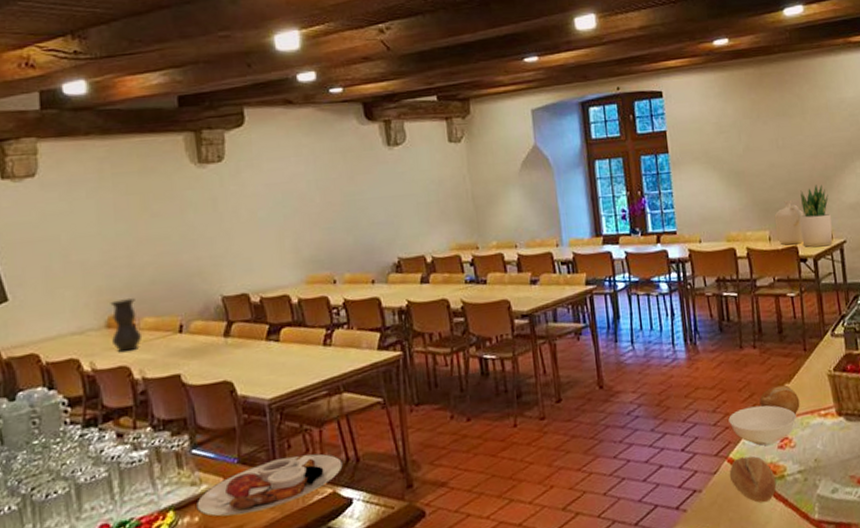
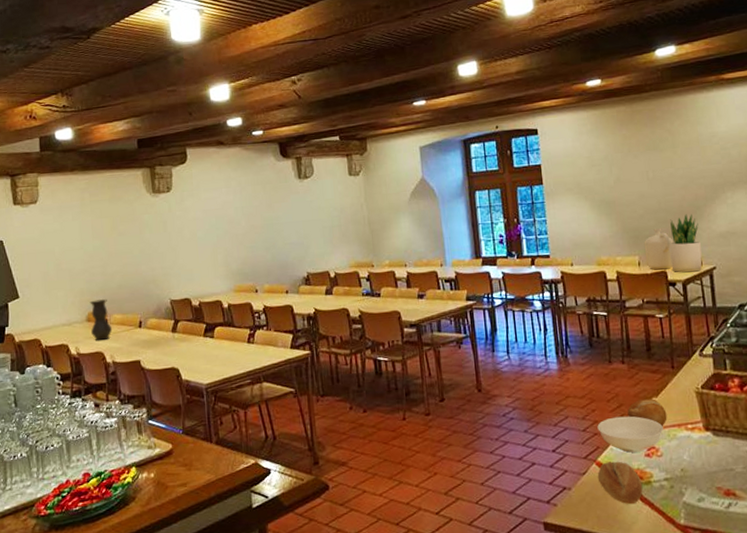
platter: present [195,453,343,517] -> none [151,430,263,475]

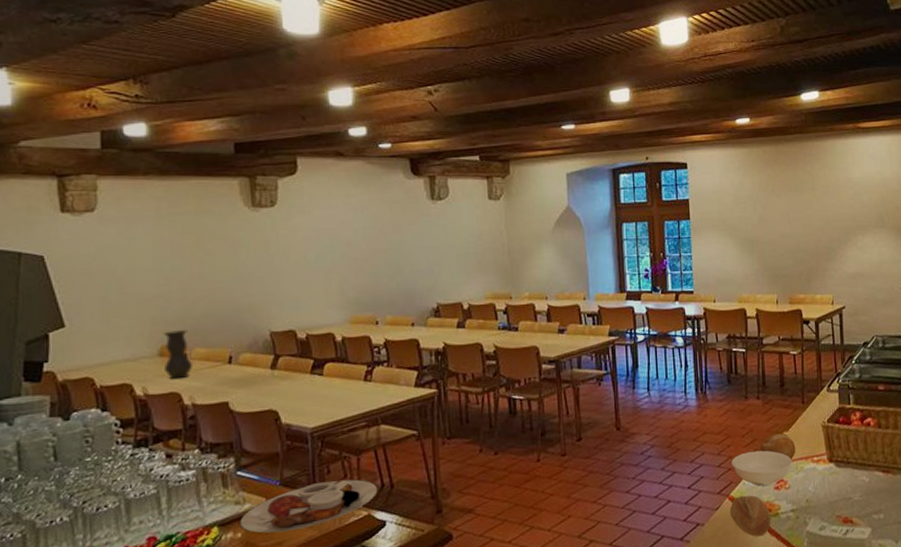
platter: none [151,430,263,475] -> present [238,479,378,534]
water jug: present [644,228,674,270] -> none [782,267,809,308]
planter: present [669,214,703,273] -> none [805,255,834,312]

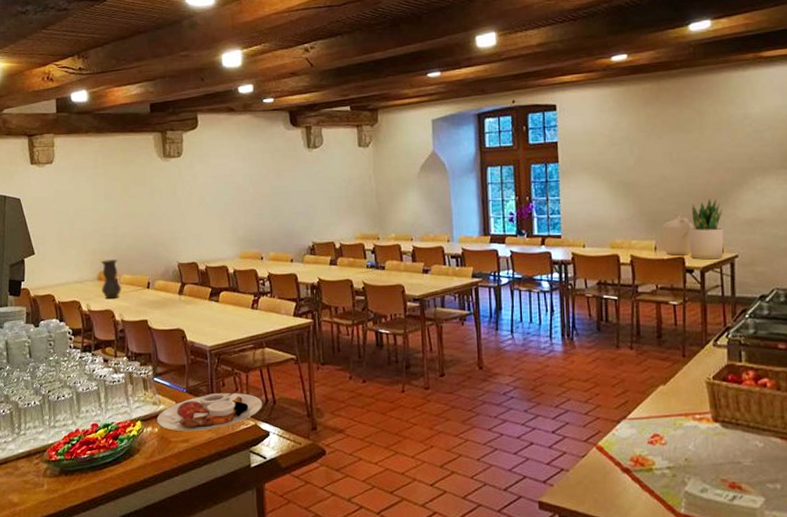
bread roll: present [729,495,771,537] -> none [597,446,644,490]
bowl: present [731,450,792,486] -> none [600,402,669,439]
bread roll: present [760,433,796,460] -> none [632,386,674,415]
water jug: none [782,267,809,308] -> present [662,212,694,256]
planter: none [805,255,834,312] -> present [689,199,724,260]

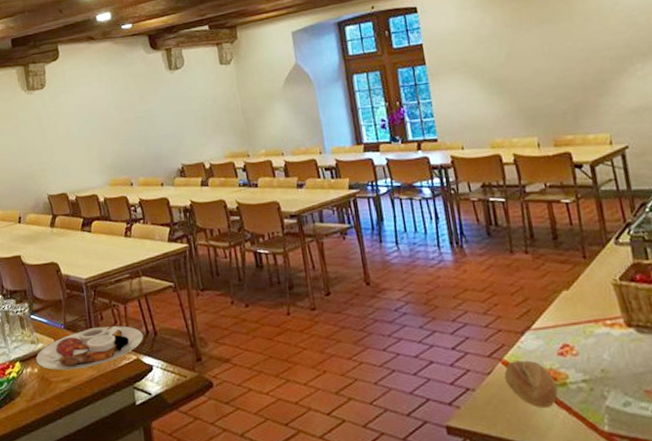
bread roll: none [597,446,644,490] -> present [504,360,558,409]
water jug: present [662,212,694,256] -> none [542,105,578,152]
planter: present [689,199,724,260] -> none [571,89,612,154]

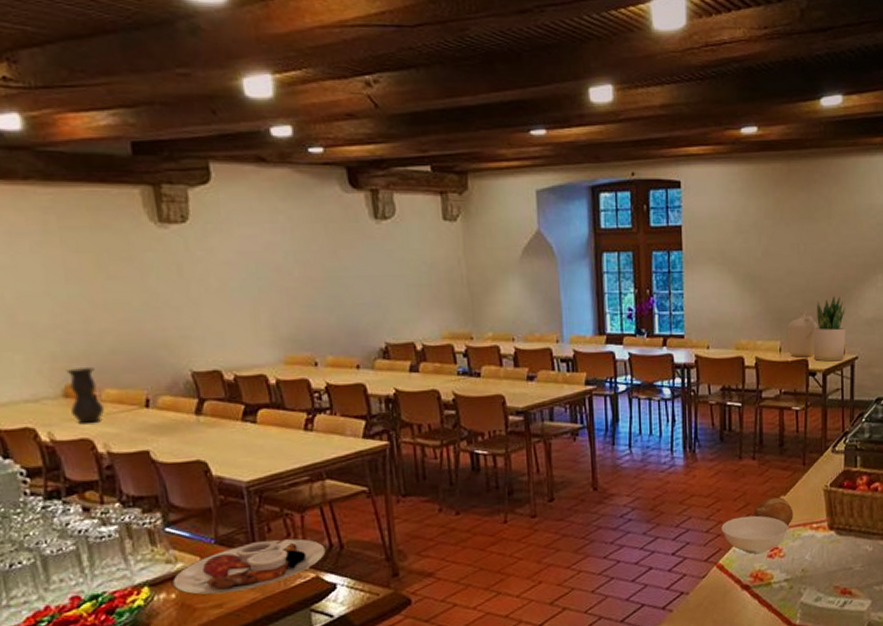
bowl: none [501,310,578,351] -> present [721,515,788,554]
bread roll: present [504,360,558,409] -> none [717,563,762,607]
bread roll: none [534,291,582,323] -> present [754,497,793,527]
water jug: none [542,105,578,152] -> present [787,310,818,358]
planter: none [571,89,612,154] -> present [813,296,845,362]

